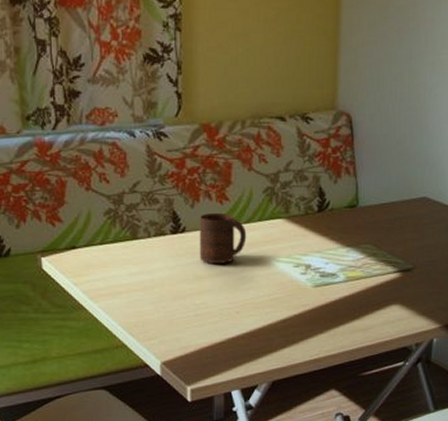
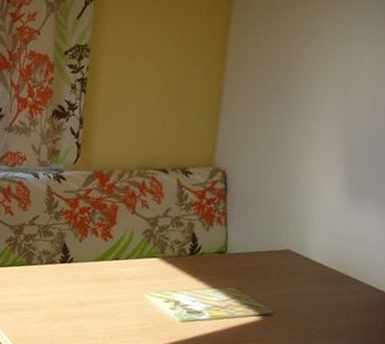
cup: present [199,212,247,263] -> none [82,247,125,293]

